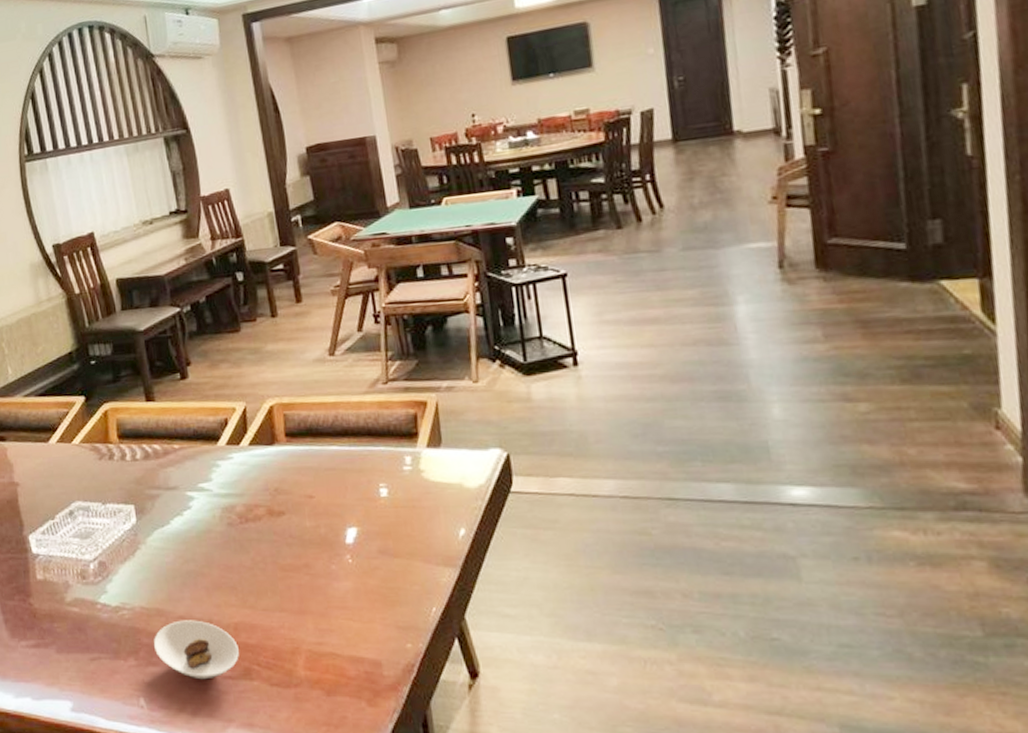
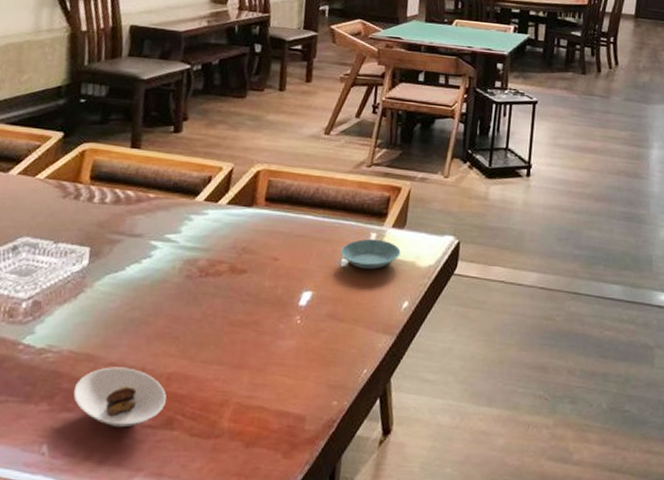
saucer: none [376,462,443,497] -> present [340,239,401,269]

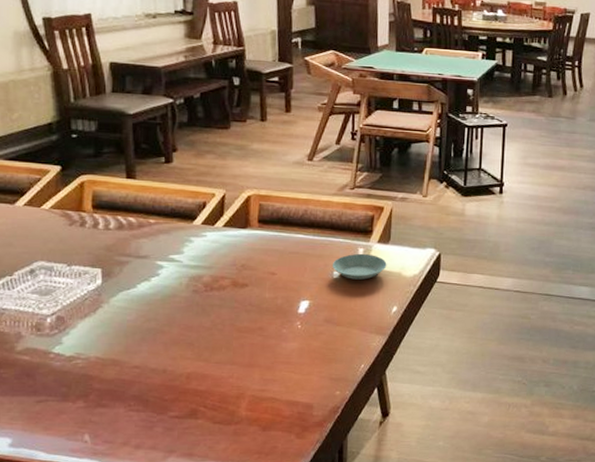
saucer: present [73,367,167,428] -> none [104,369,188,419]

